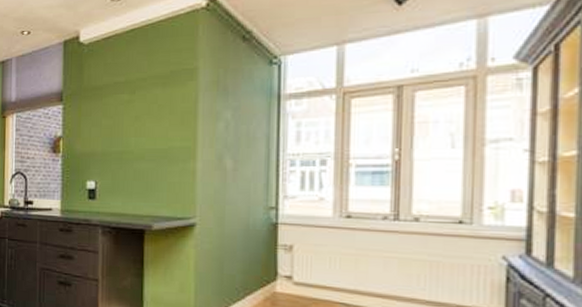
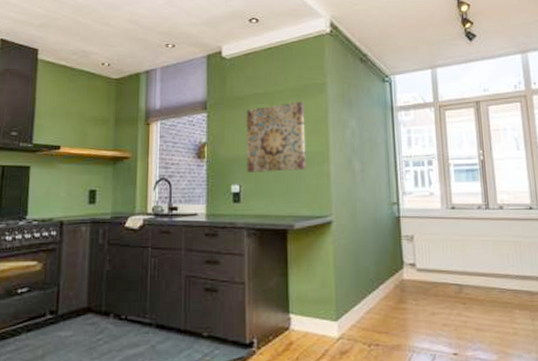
wall art: none [103,90,170,170] -> present [246,101,306,173]

